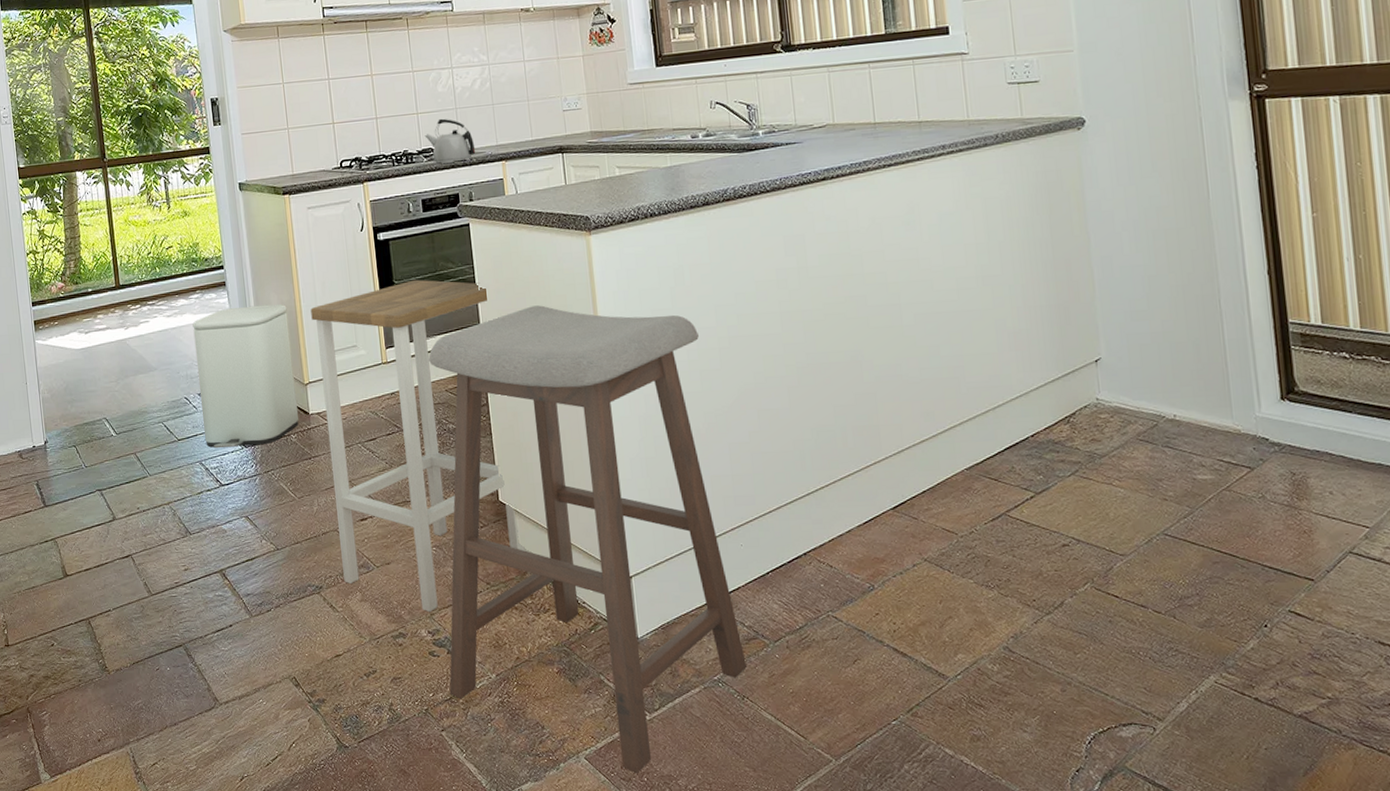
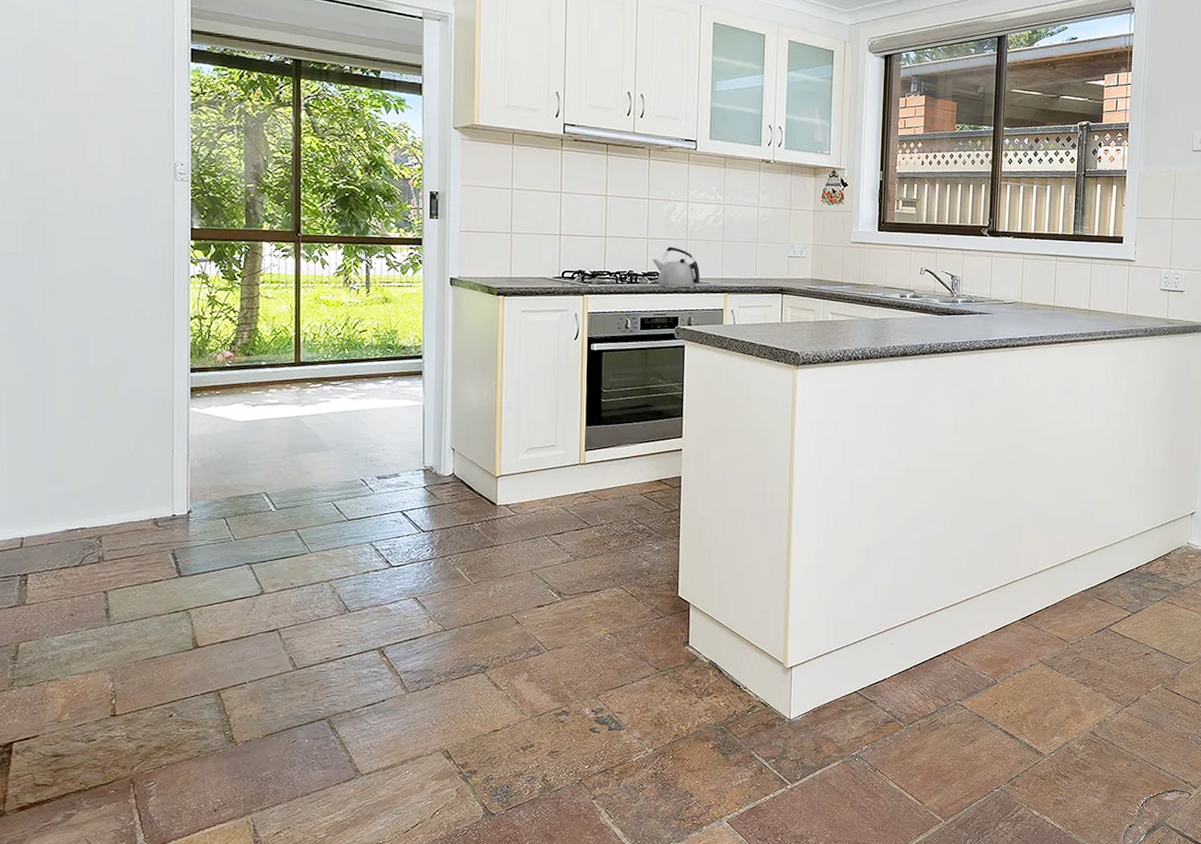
pedal bin: present [192,304,299,449] -> none [378,397,486,532]
bar stool: present [310,279,525,613] -> none [511,390,703,693]
bar stool: present [429,305,747,773] -> none [605,426,882,834]

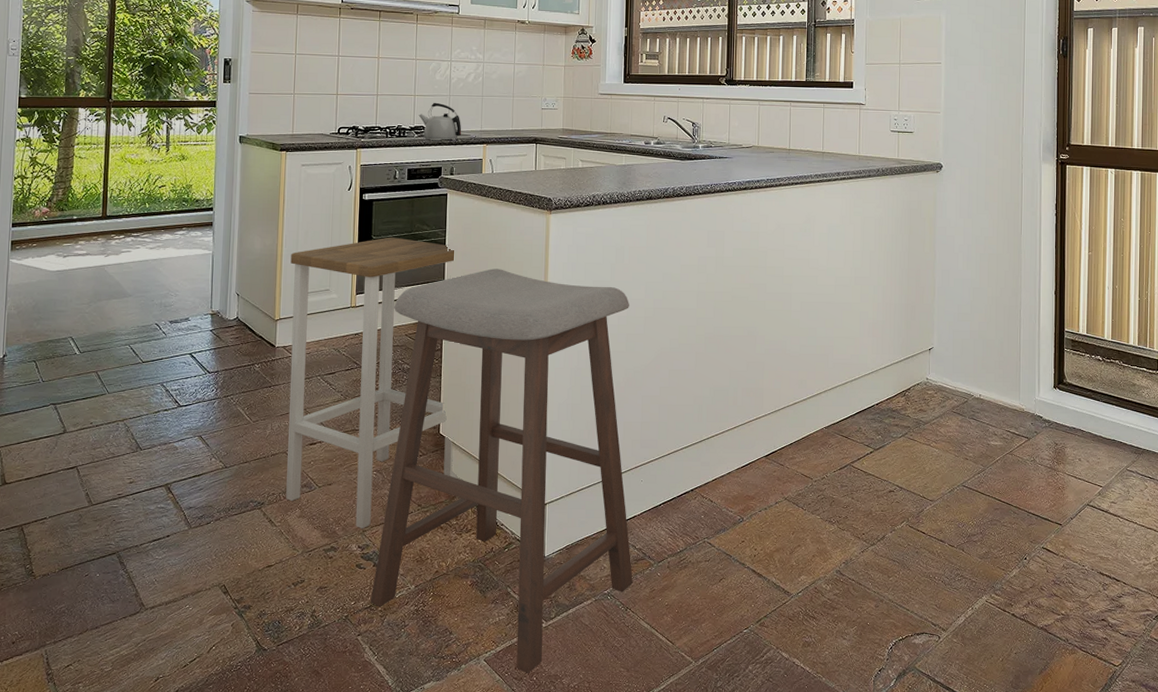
bar stool: none [511,390,703,693] -> present [286,237,463,529]
bar stool: none [605,426,882,834] -> present [370,269,633,673]

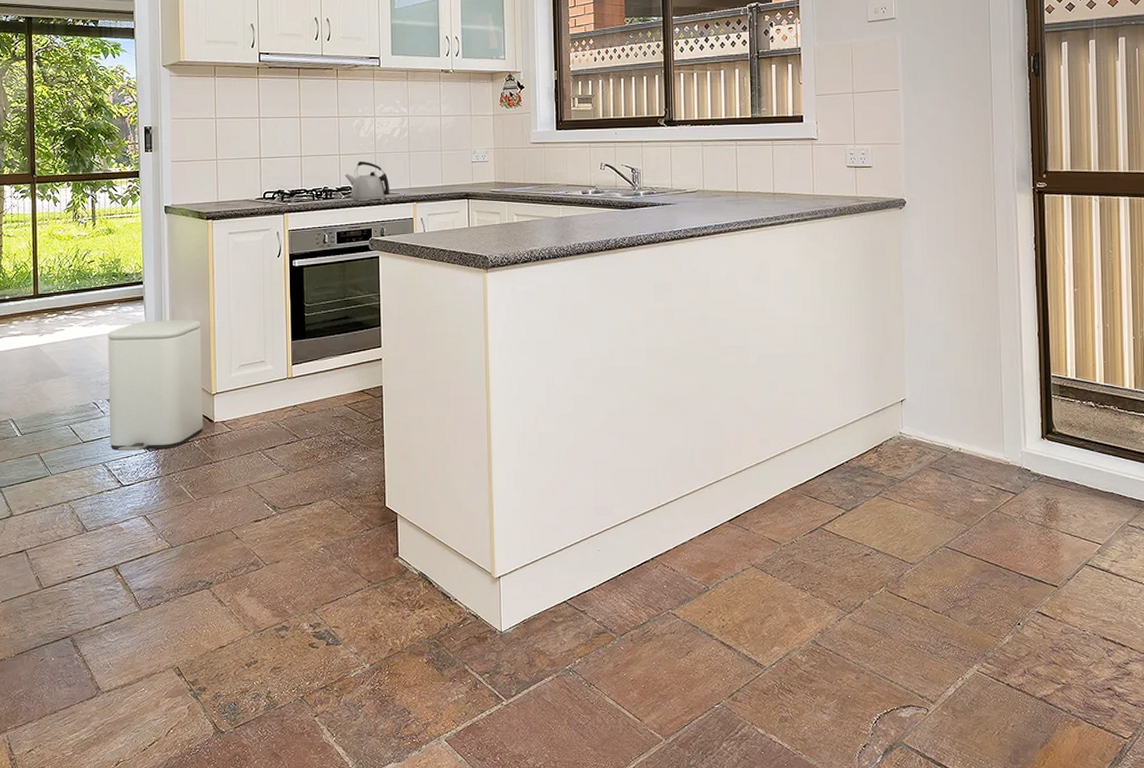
pedal bin: none [170,246,269,373] -> present [107,319,204,452]
bar stool: present [286,237,463,529] -> none [224,304,406,608]
bar stool: present [370,269,633,673] -> none [325,332,595,753]

